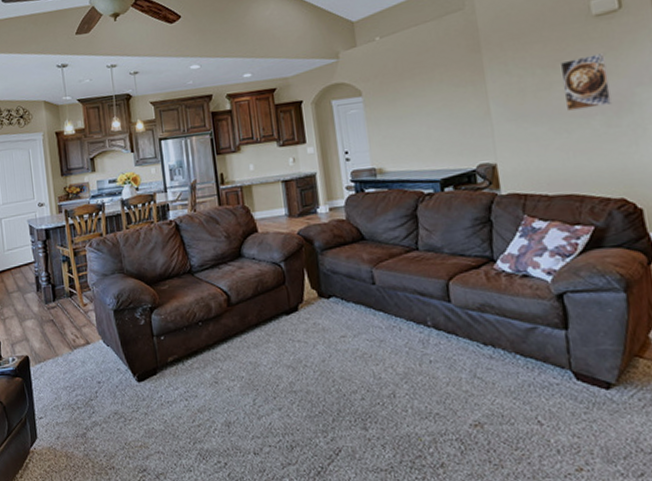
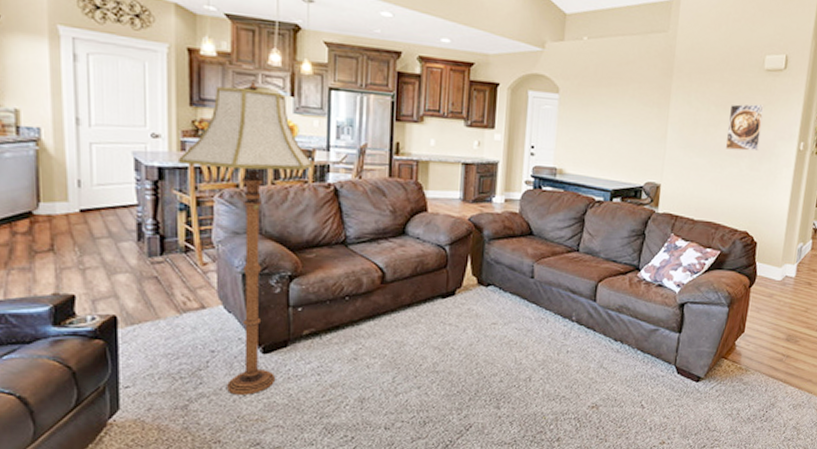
floor lamp: none [58,147,156,422] -> present [179,81,313,395]

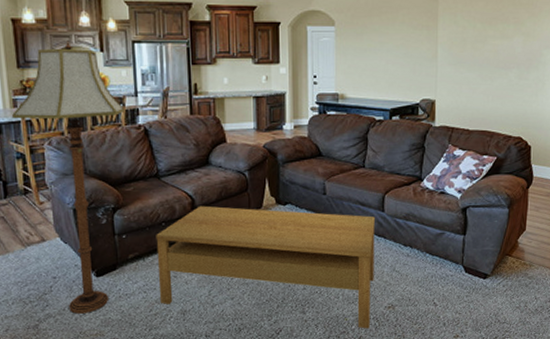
coffee table: none [336,280,585,430] -> present [156,205,375,329]
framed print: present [725,104,764,152] -> none [493,16,528,62]

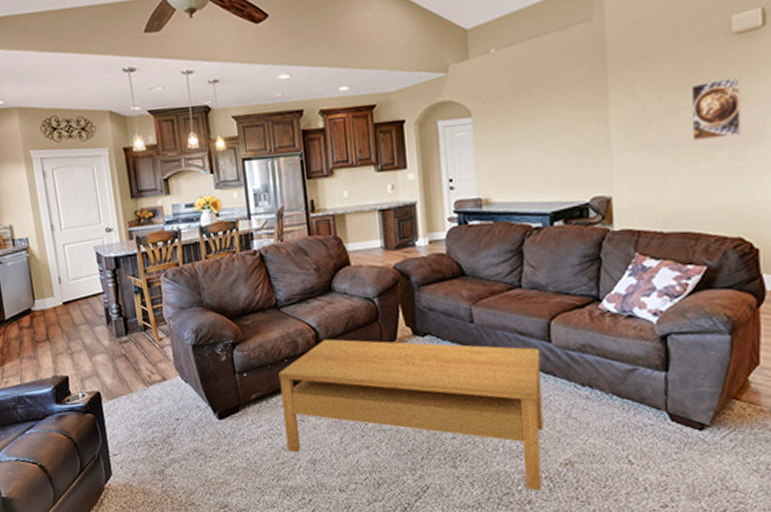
floor lamp: present [12,42,124,314] -> none [129,166,238,460]
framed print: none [493,16,528,62] -> present [690,75,741,141]

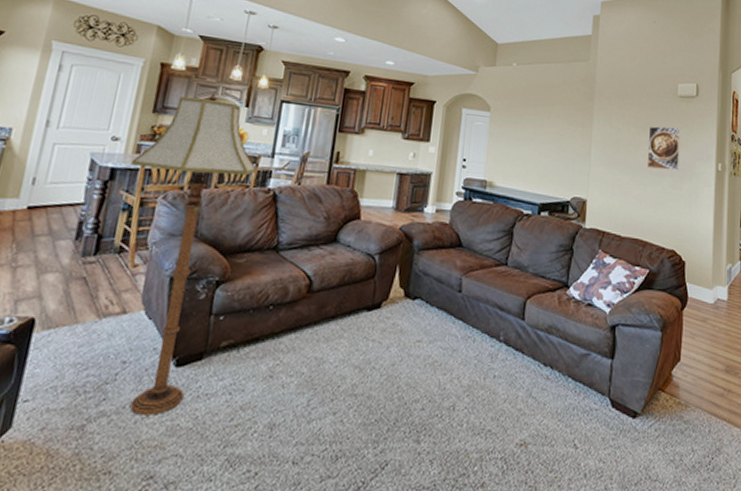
floor lamp: none [129,166,238,460] -> present [130,93,257,415]
coffee table: present [278,339,543,491] -> none [246,289,513,473]

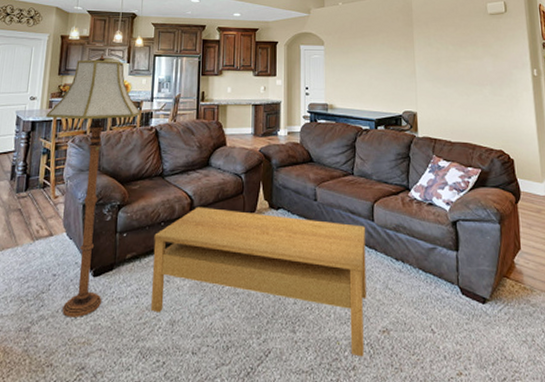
coffee table: none [246,289,513,473] -> present [151,206,367,357]
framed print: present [647,126,681,171] -> none [465,40,497,80]

